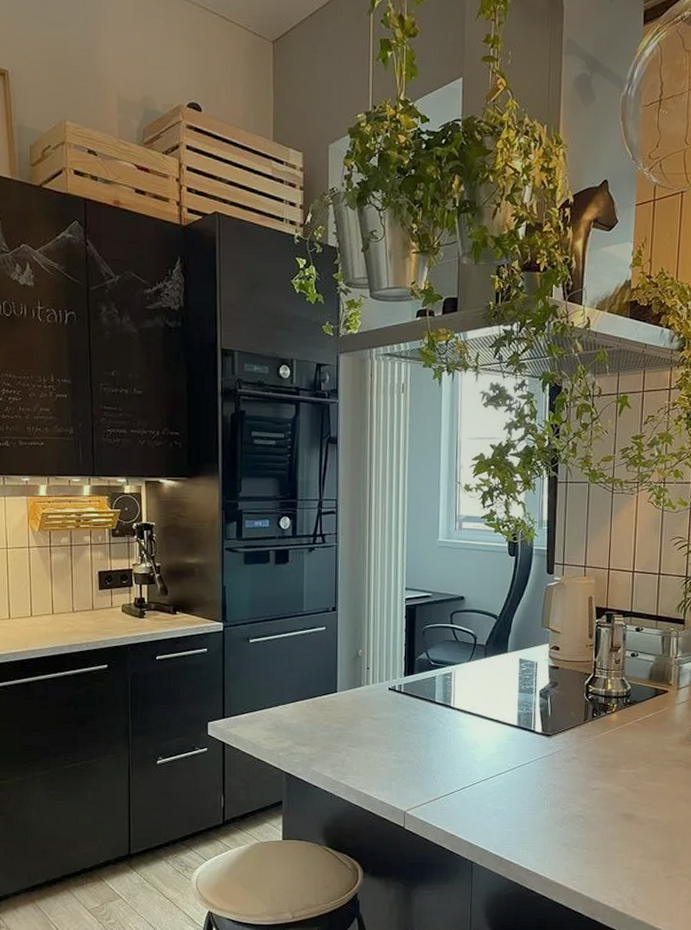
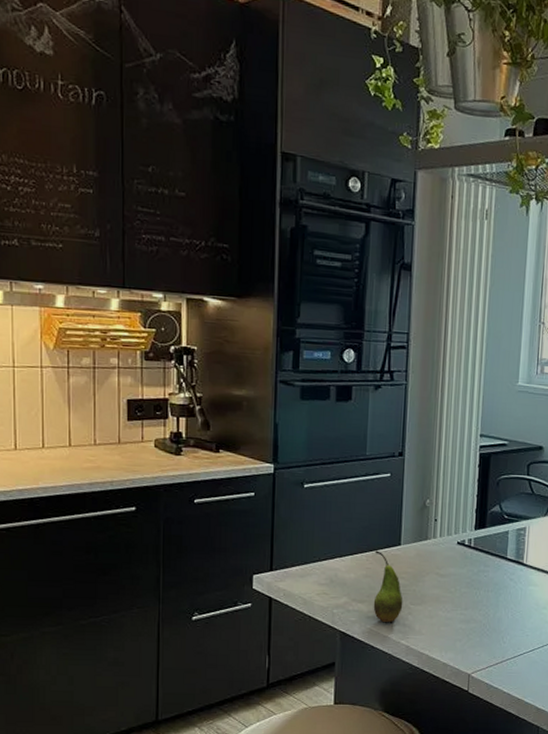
fruit: none [314,698,341,763] -> present [373,550,403,622]

